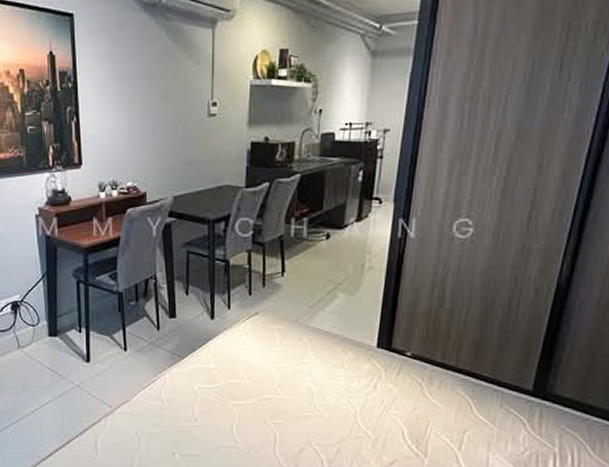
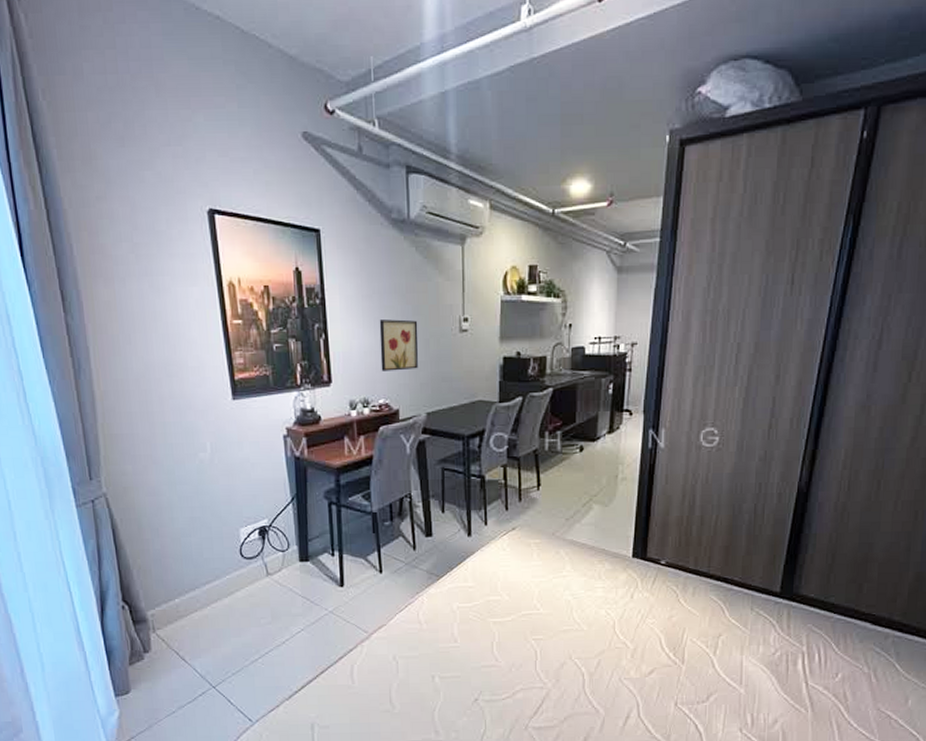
wall art: none [129,103,167,154] -> present [379,319,419,371]

